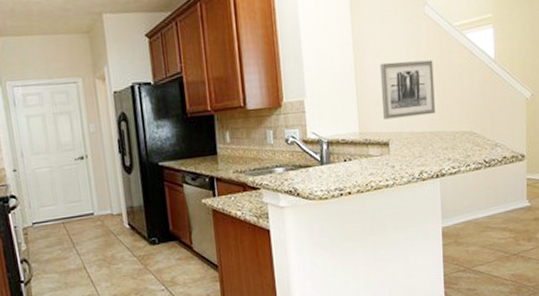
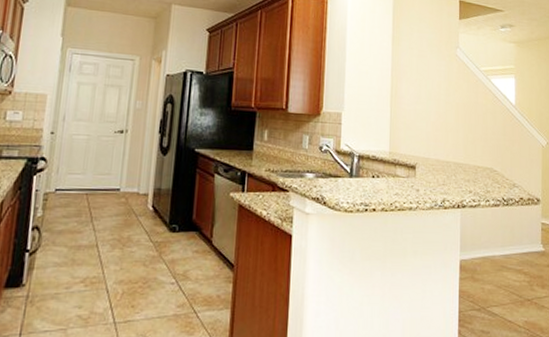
wall art: present [379,60,435,120] -> none [412,91,461,146]

